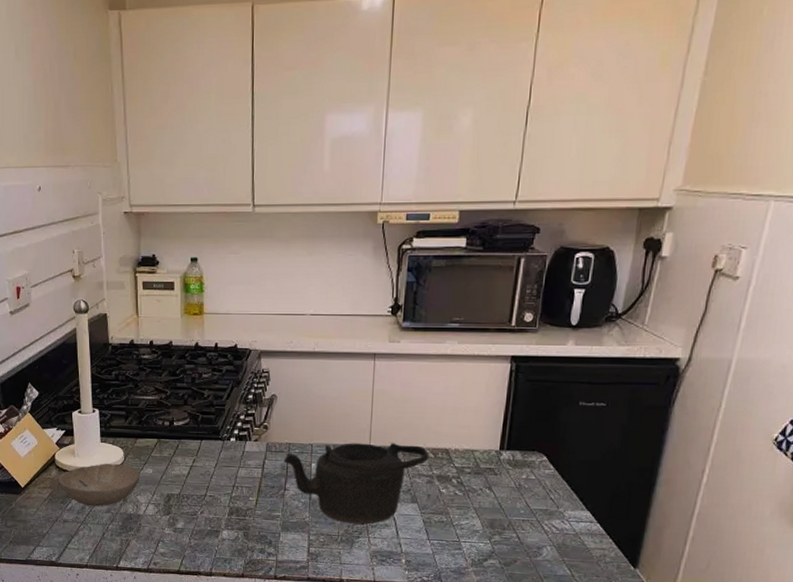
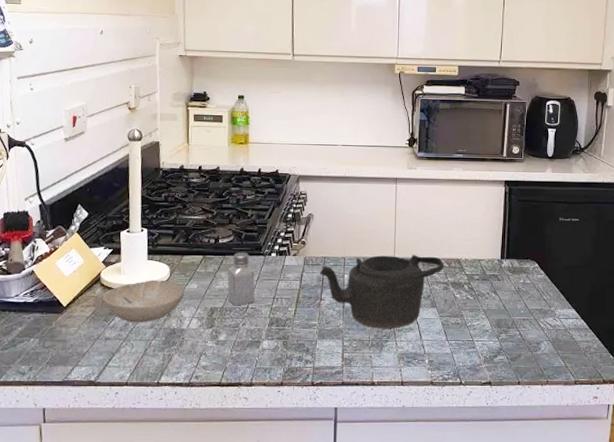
saltshaker: none [184,435,213,493] -> present [227,252,255,306]

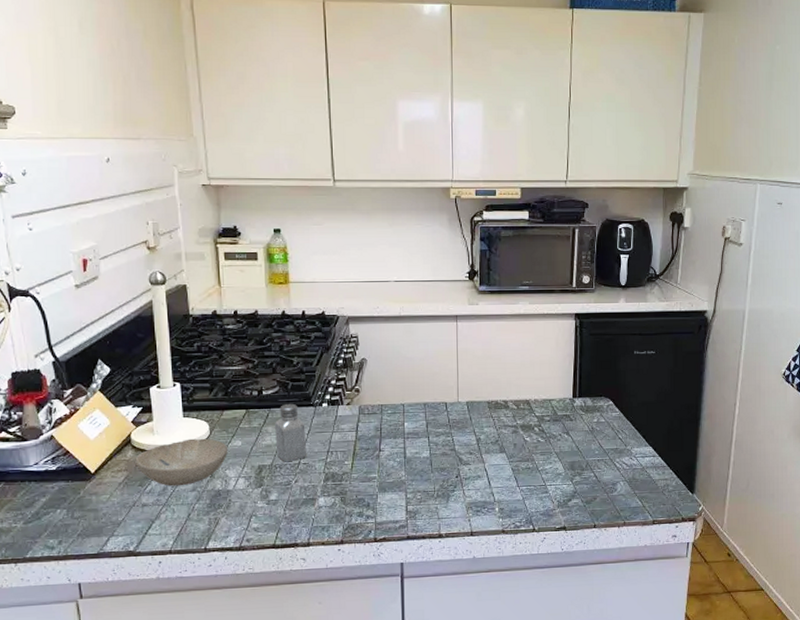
teapot: present [319,255,445,329] -> none [376,398,513,478]

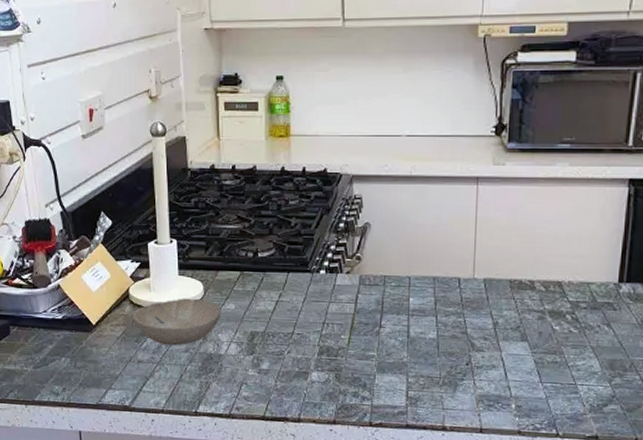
saltshaker: present [275,403,306,462] -> none [269,268,301,331]

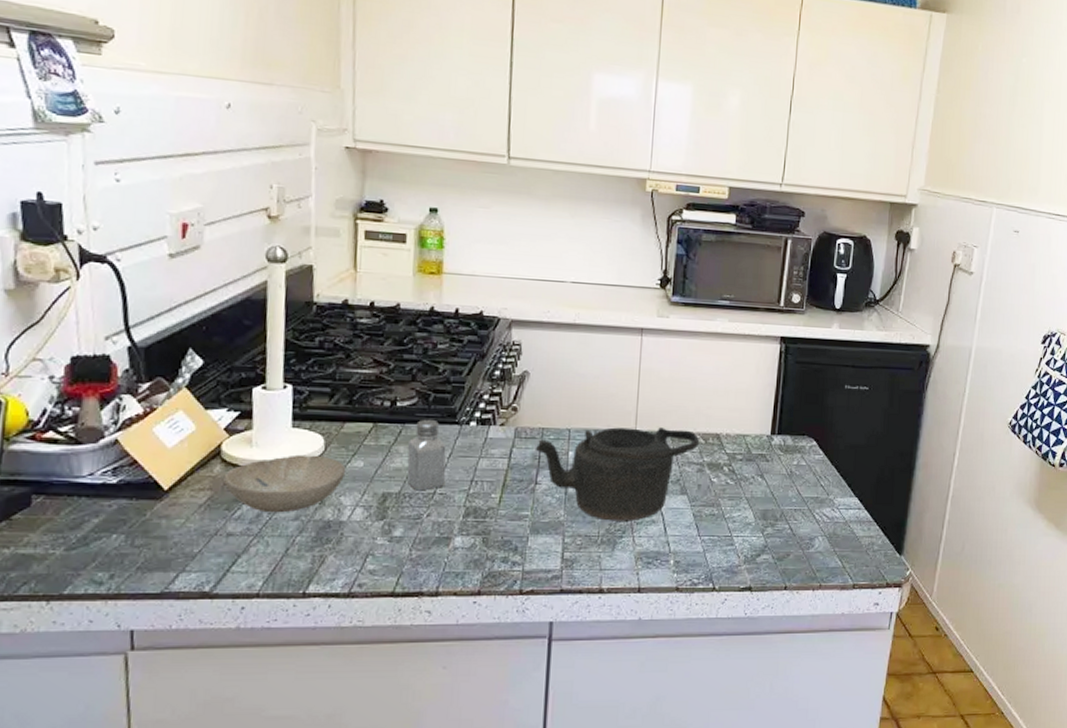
saltshaker: none [269,268,301,331] -> present [406,419,447,491]
teapot: none [378,275,540,365] -> present [535,427,700,521]

